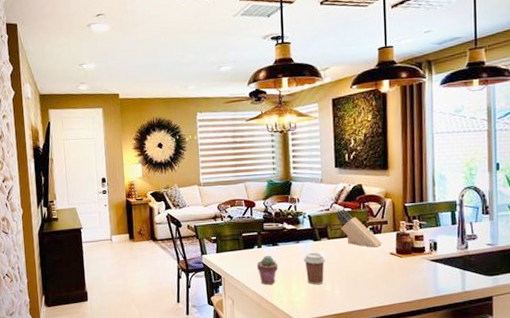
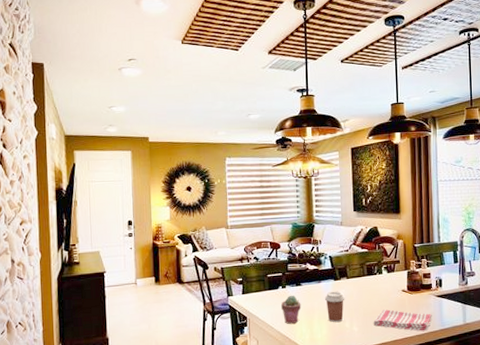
knife block: present [336,209,382,248] -> none [354,249,395,286]
dish towel: none [357,273,425,298] -> present [373,309,432,331]

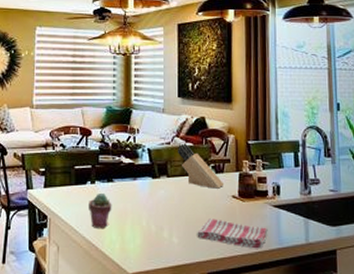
coffee cup: present [324,291,345,323] -> none [140,191,164,231]
knife block: none [354,249,395,286] -> present [177,143,224,189]

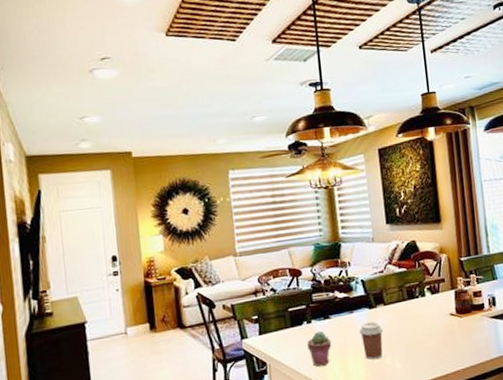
coffee cup: none [140,191,164,231] -> present [358,322,384,360]
knife block: present [177,143,224,189] -> none [391,269,441,310]
dish towel: present [197,219,268,249] -> none [419,338,488,361]

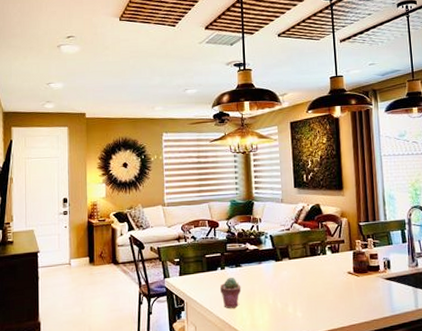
coffee cup: present [358,322,384,360] -> none [265,273,288,308]

